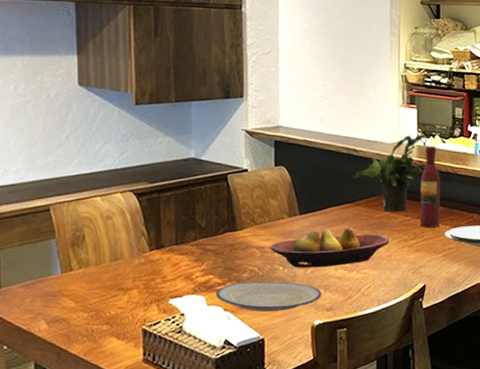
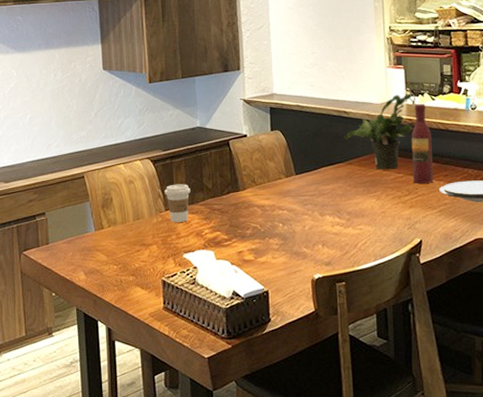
coffee cup: none [149,221,181,264] -> present [165,184,191,222]
plate: present [216,281,322,312] -> none [223,237,320,266]
fruit bowl: present [270,227,390,268] -> none [270,185,383,225]

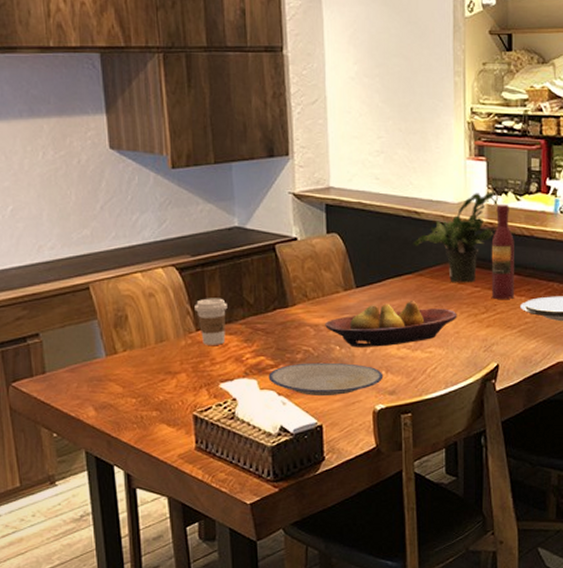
plate: none [223,237,320,266] -> present [268,362,384,397]
fruit bowl: none [270,185,383,225] -> present [325,301,457,348]

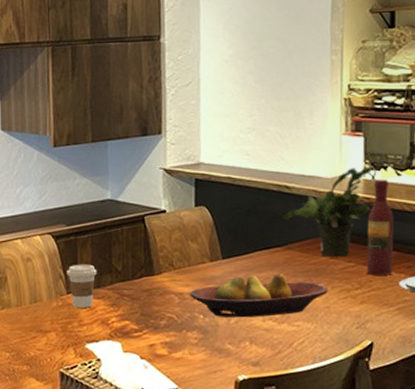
plate: present [268,362,384,397] -> none [132,329,247,363]

